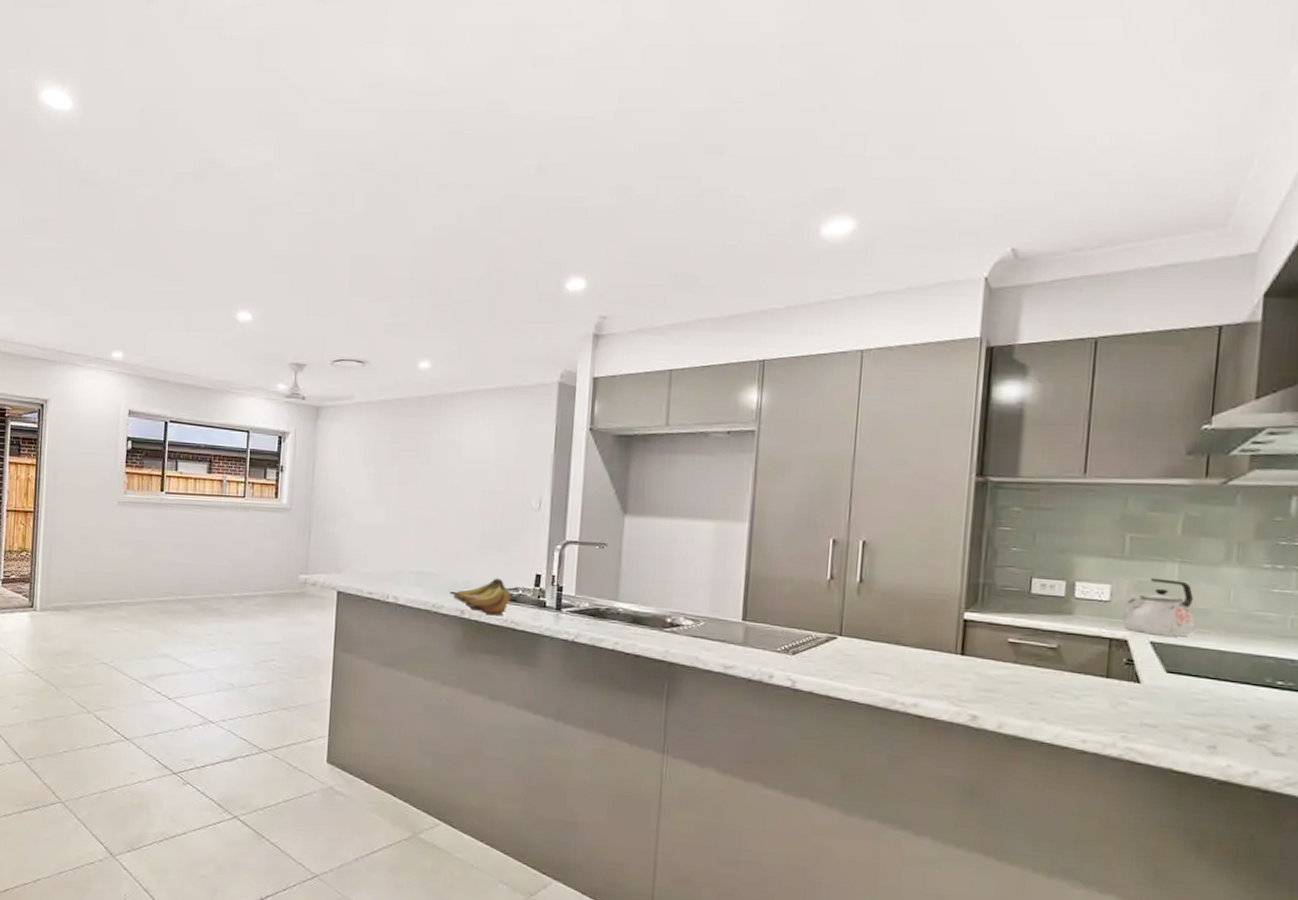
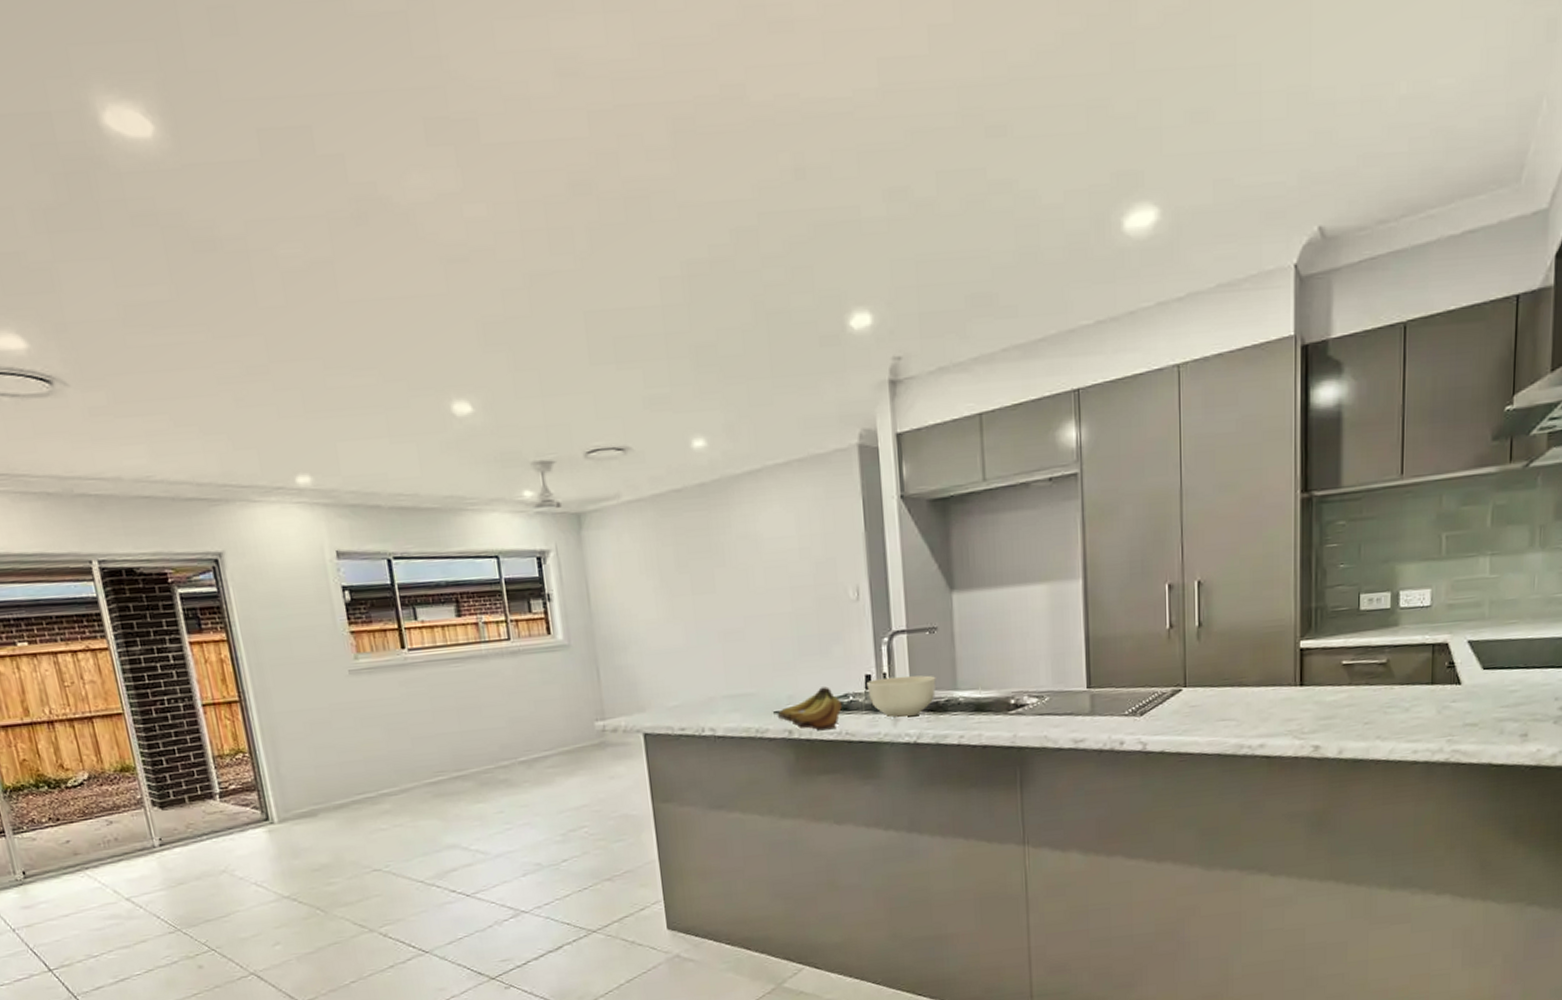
bowl: none [536,579,600,618] -> present [867,675,936,718]
kettle: present [1122,578,1197,637] -> none [1442,574,1508,635]

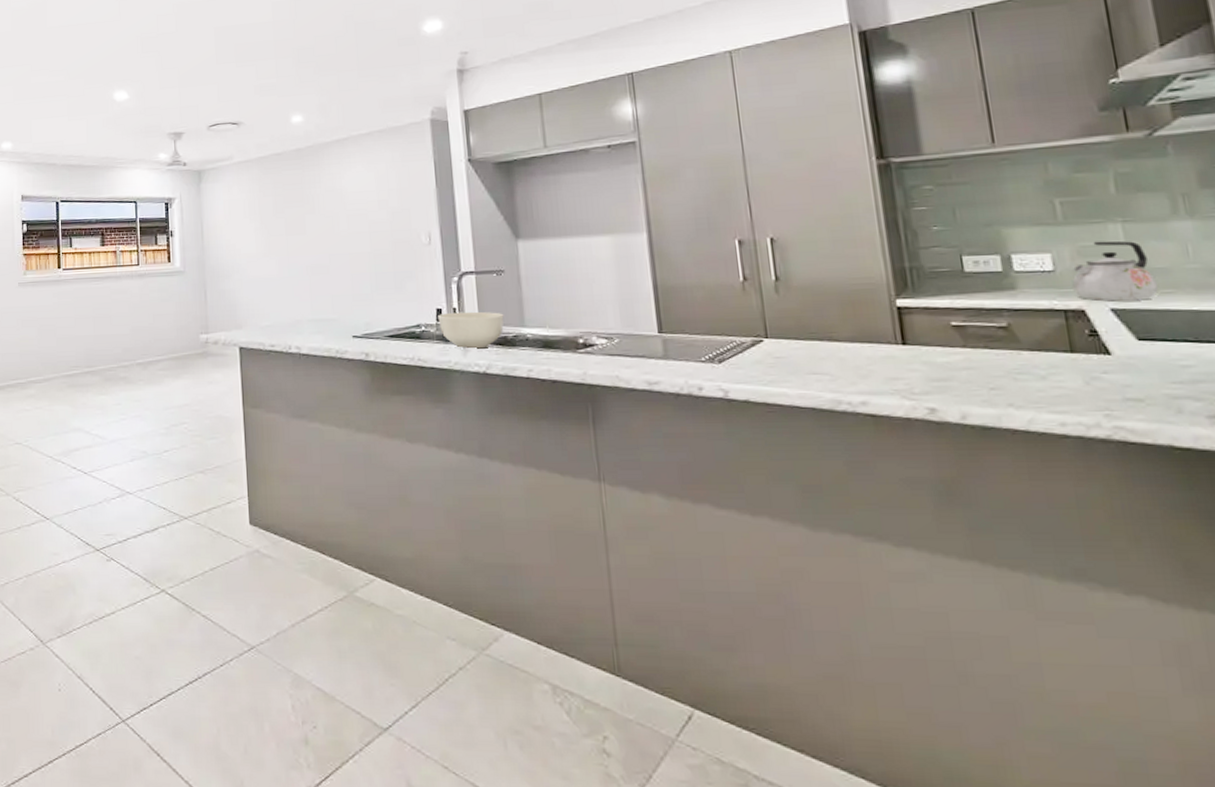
fruit: present [777,686,842,731] -> none [355,317,415,355]
kettle: none [1442,574,1508,635] -> present [1072,240,1160,302]

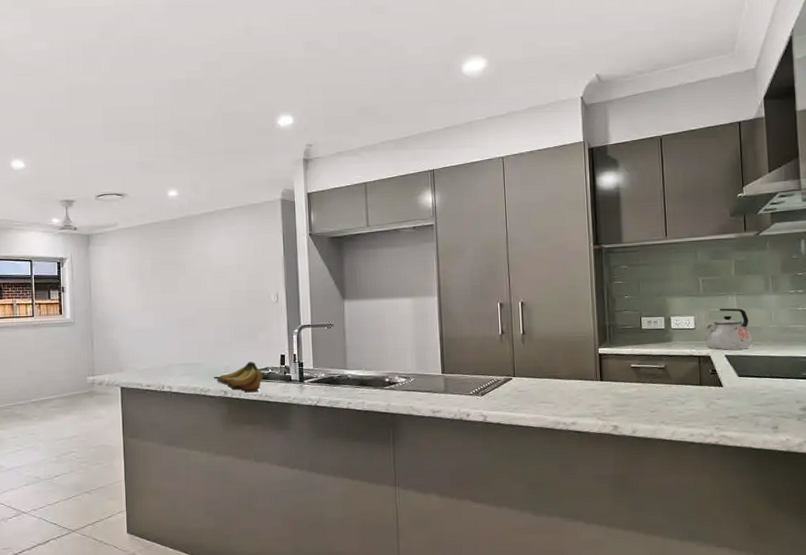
fruit: none [355,317,415,355] -> present [216,361,263,393]
bowl: present [438,311,504,349] -> none [282,357,332,387]

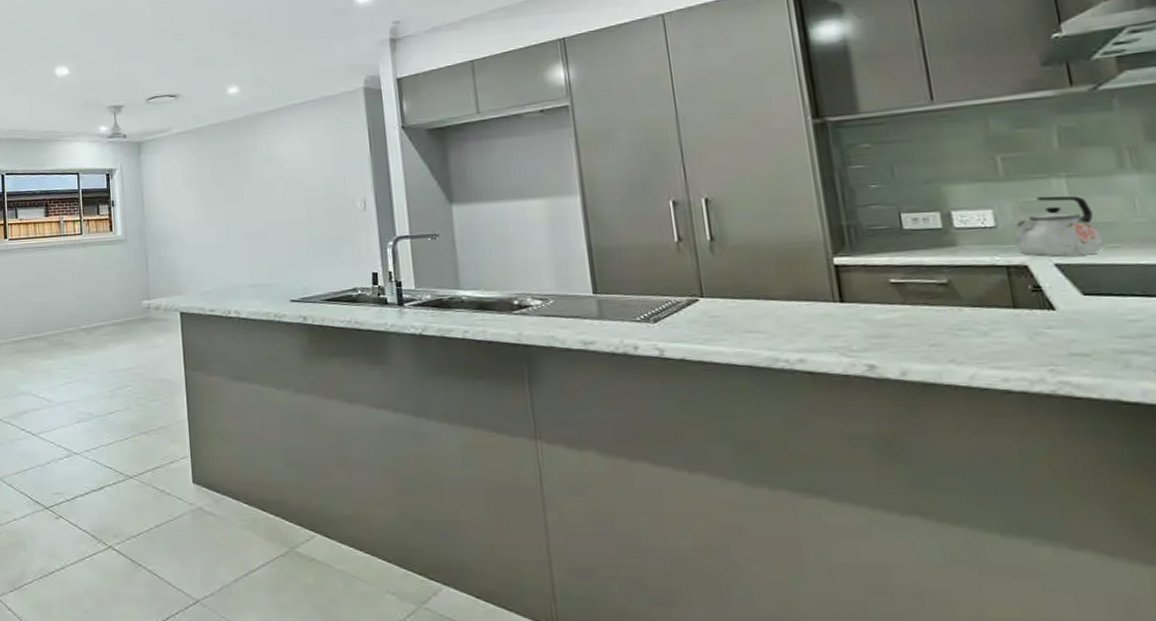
fruit: present [216,361,263,393] -> none [293,281,351,319]

